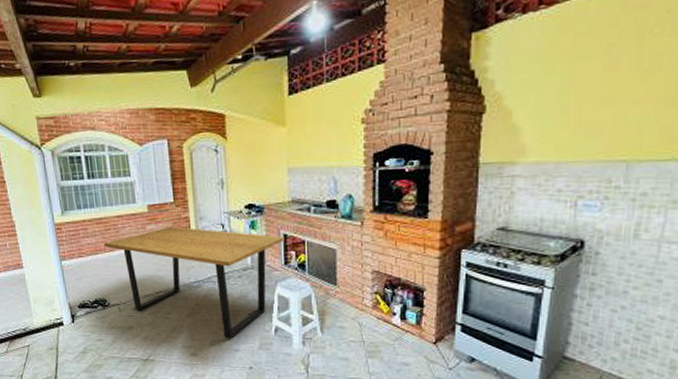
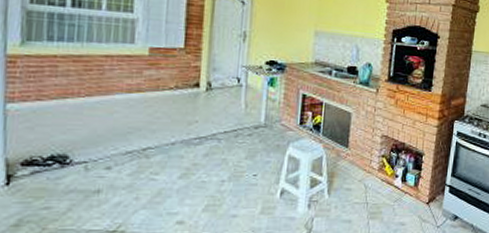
dining table: present [104,227,285,339] -> none [80,75,303,203]

